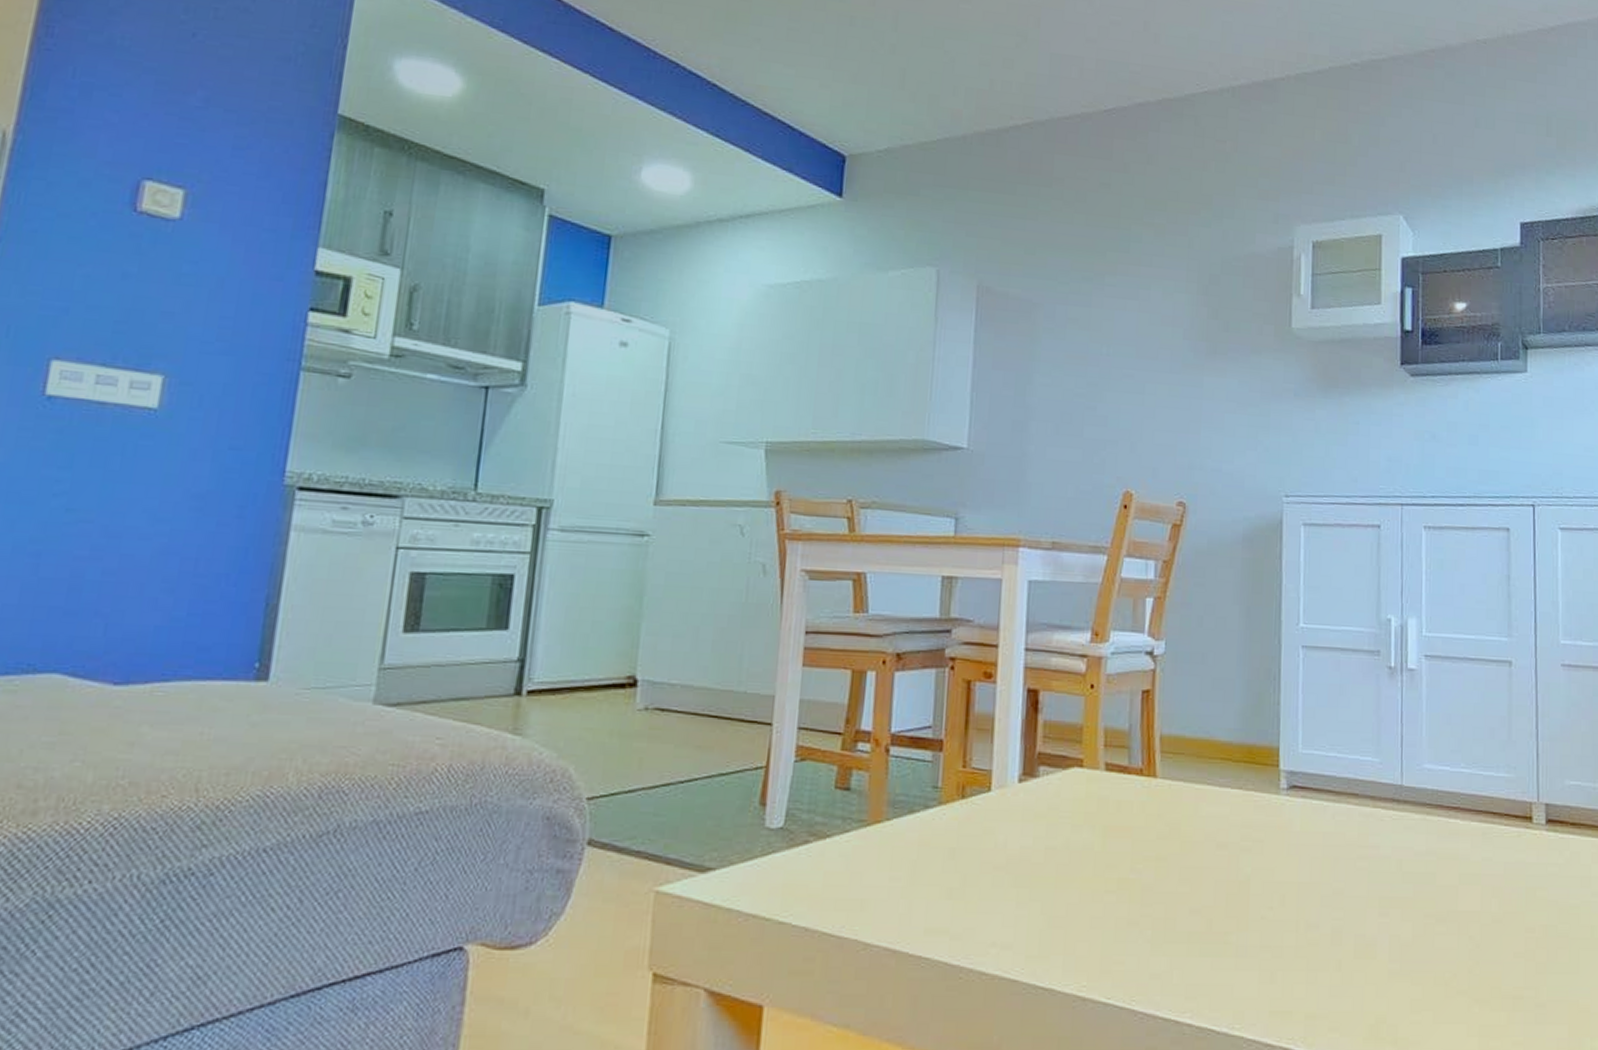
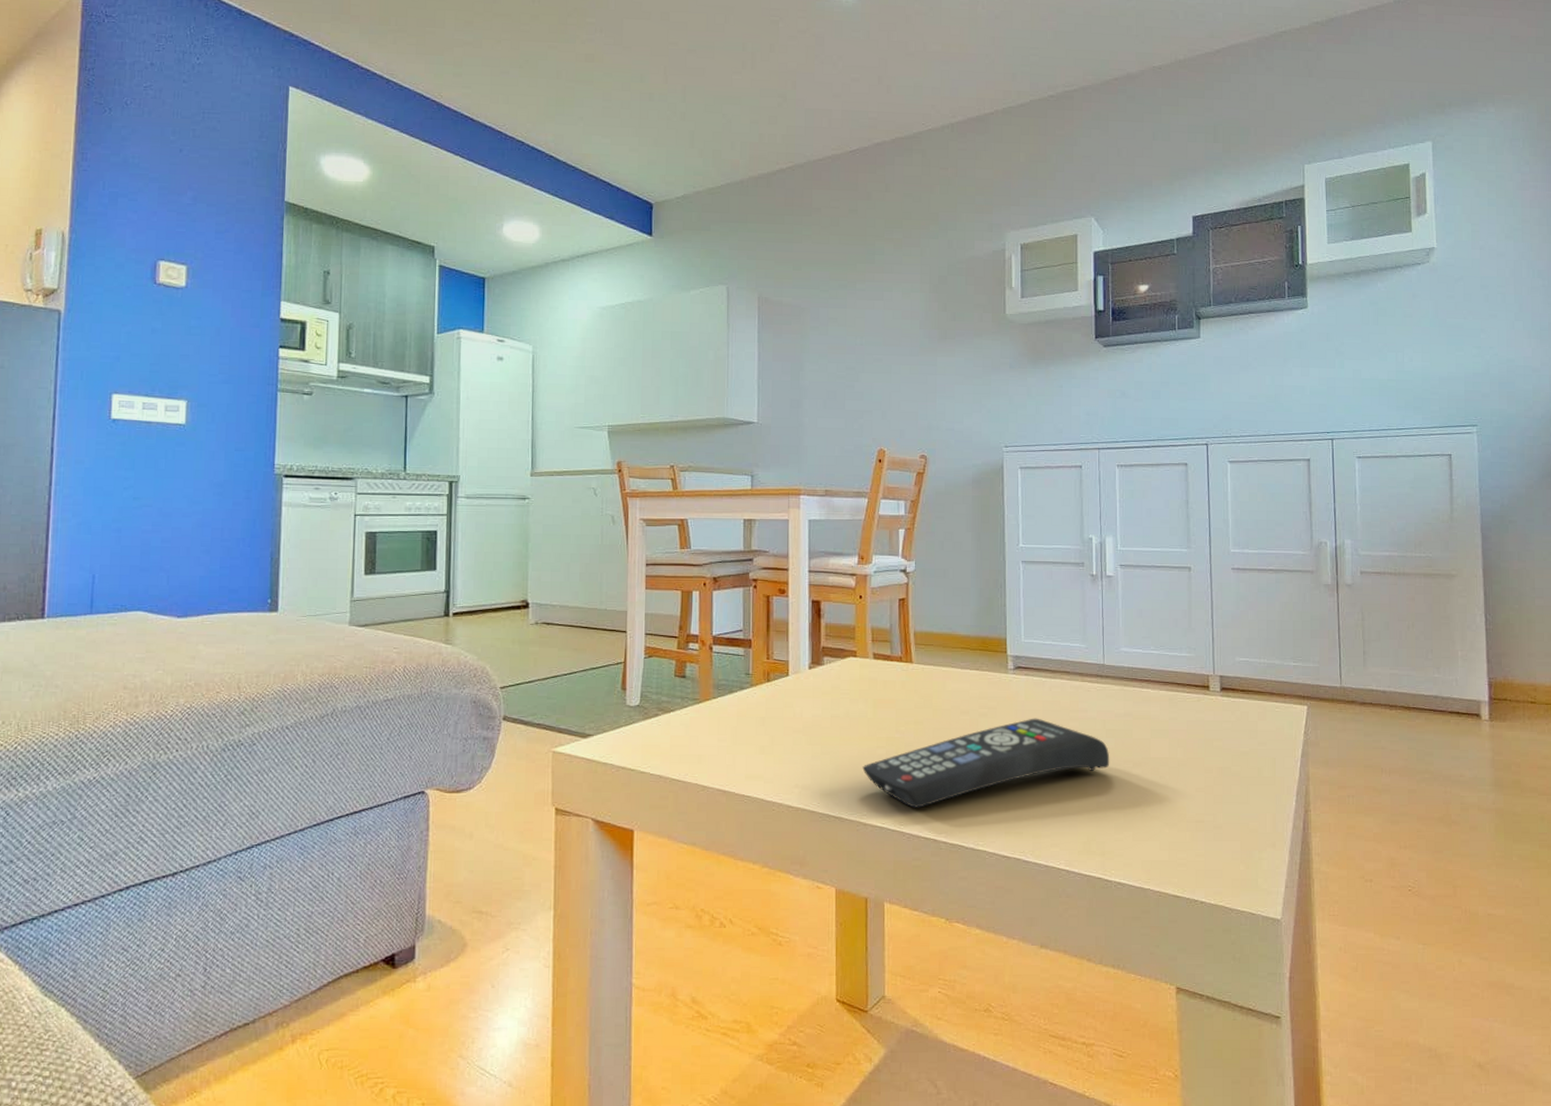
remote control: none [1084,855,1407,977] -> present [862,718,1110,808]

